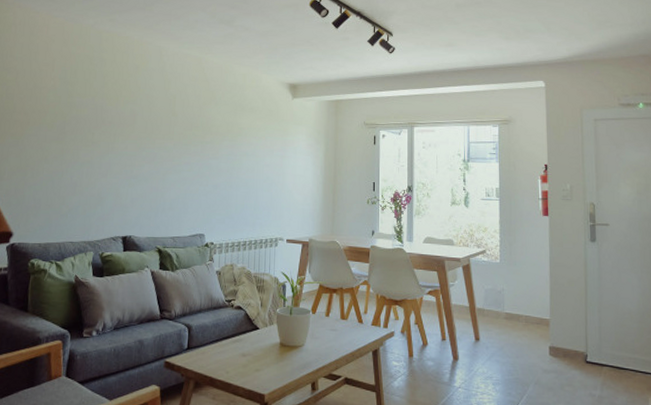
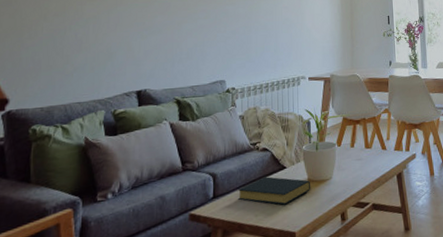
hardback book: none [210,335,282,366] -> present [237,176,310,205]

